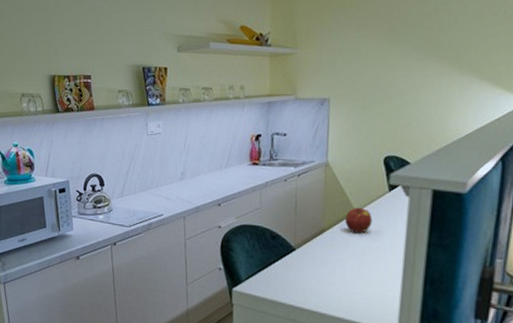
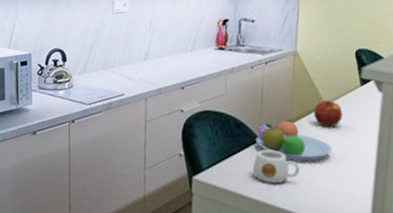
mug: none [288,258,334,290] -> present [252,149,301,184]
fruit bowl: none [291,229,363,268] -> present [256,120,332,162]

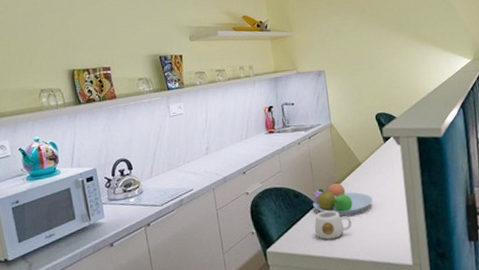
apple: present [314,100,343,128] -> none [353,159,376,182]

